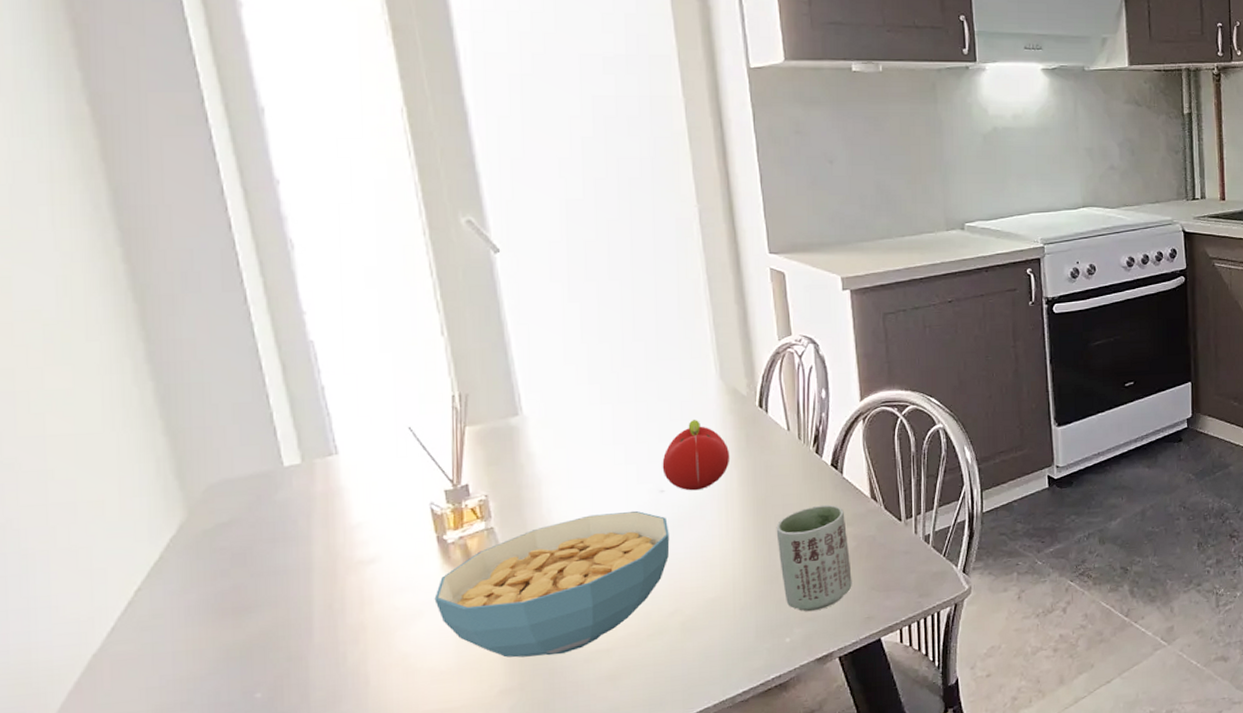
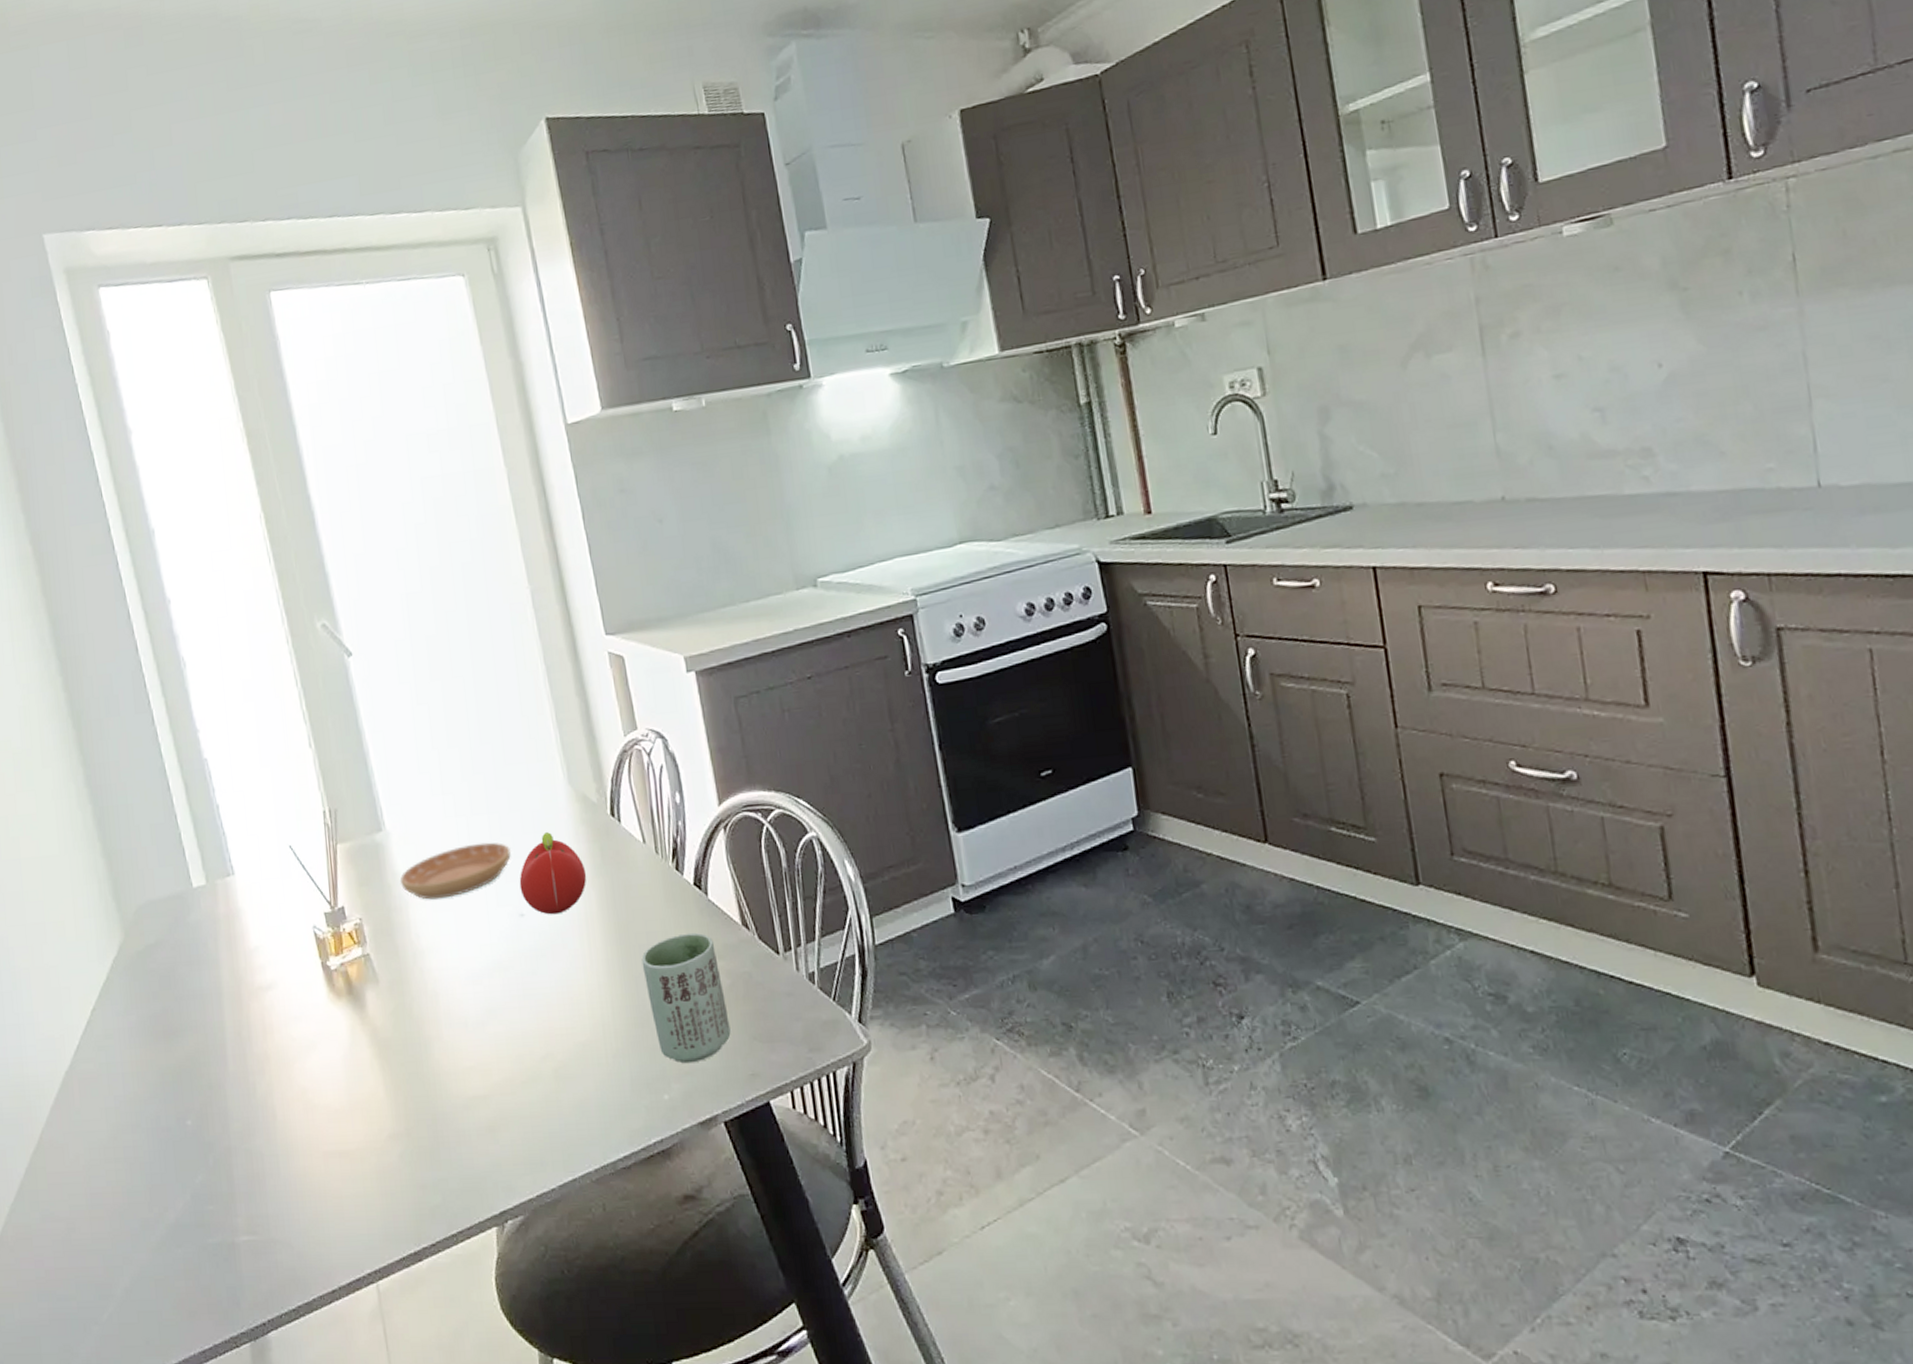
cereal bowl: present [434,511,670,658] -> none [324,938,535,1099]
saucer: none [534,427,656,478] -> present [399,842,511,900]

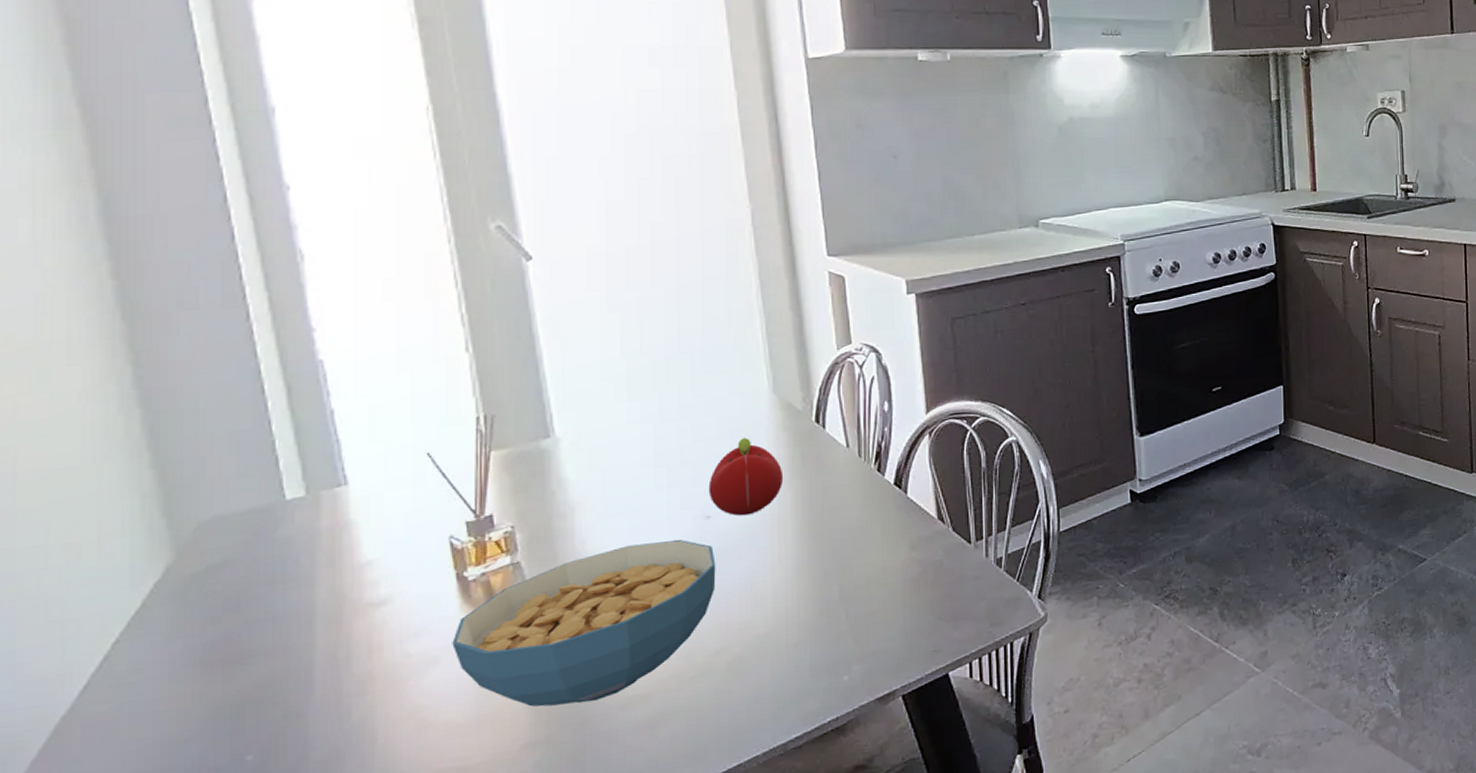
cereal bowl: none [324,938,535,1099] -> present [452,540,716,707]
saucer: present [399,842,511,900] -> none [566,447,702,505]
cup: present [641,932,731,1064] -> none [833,527,917,647]

